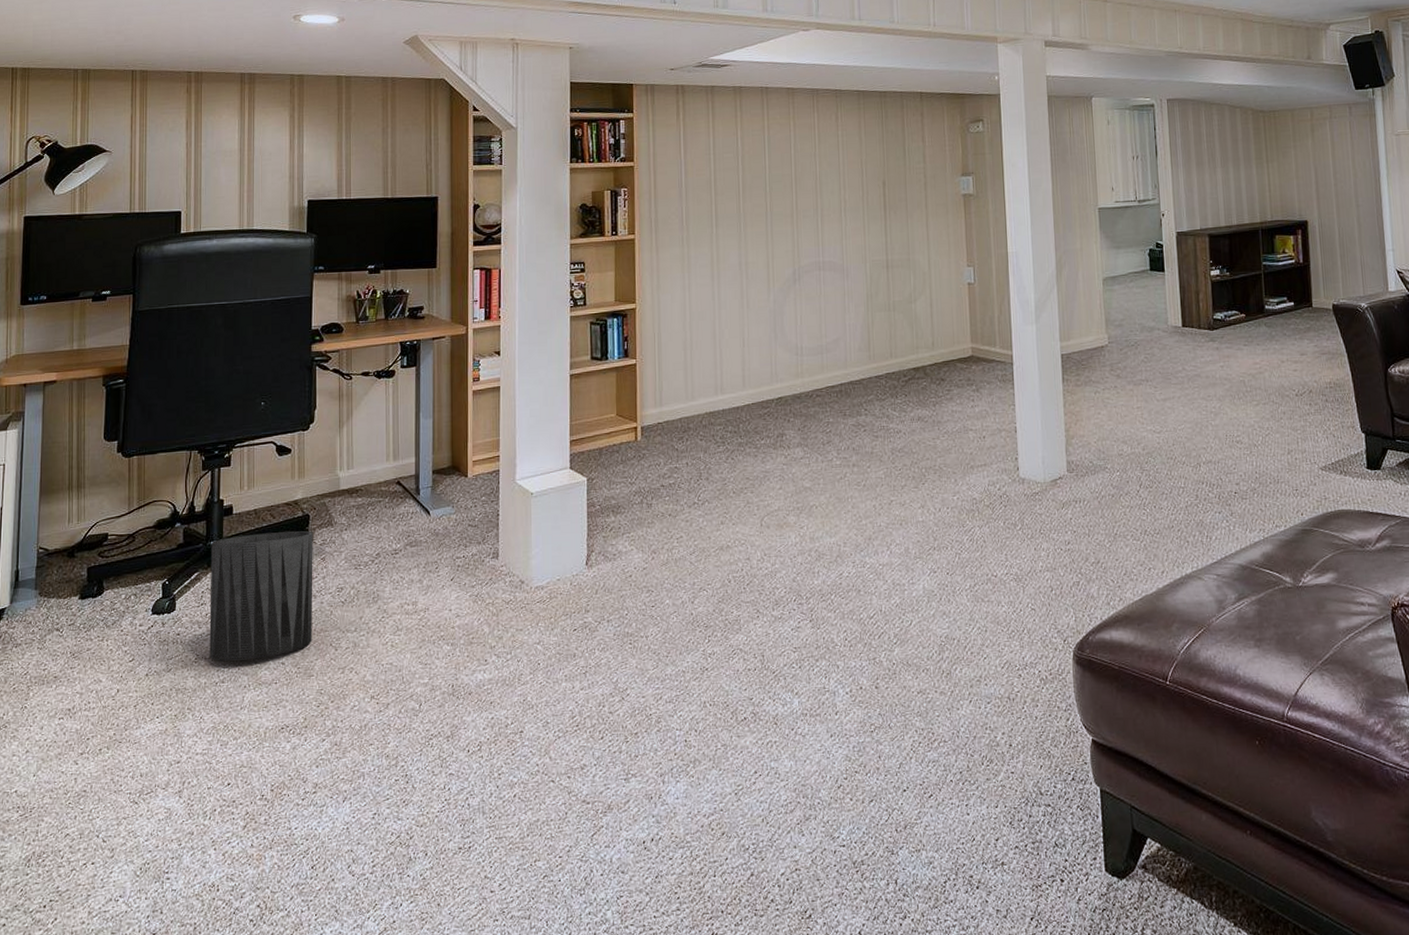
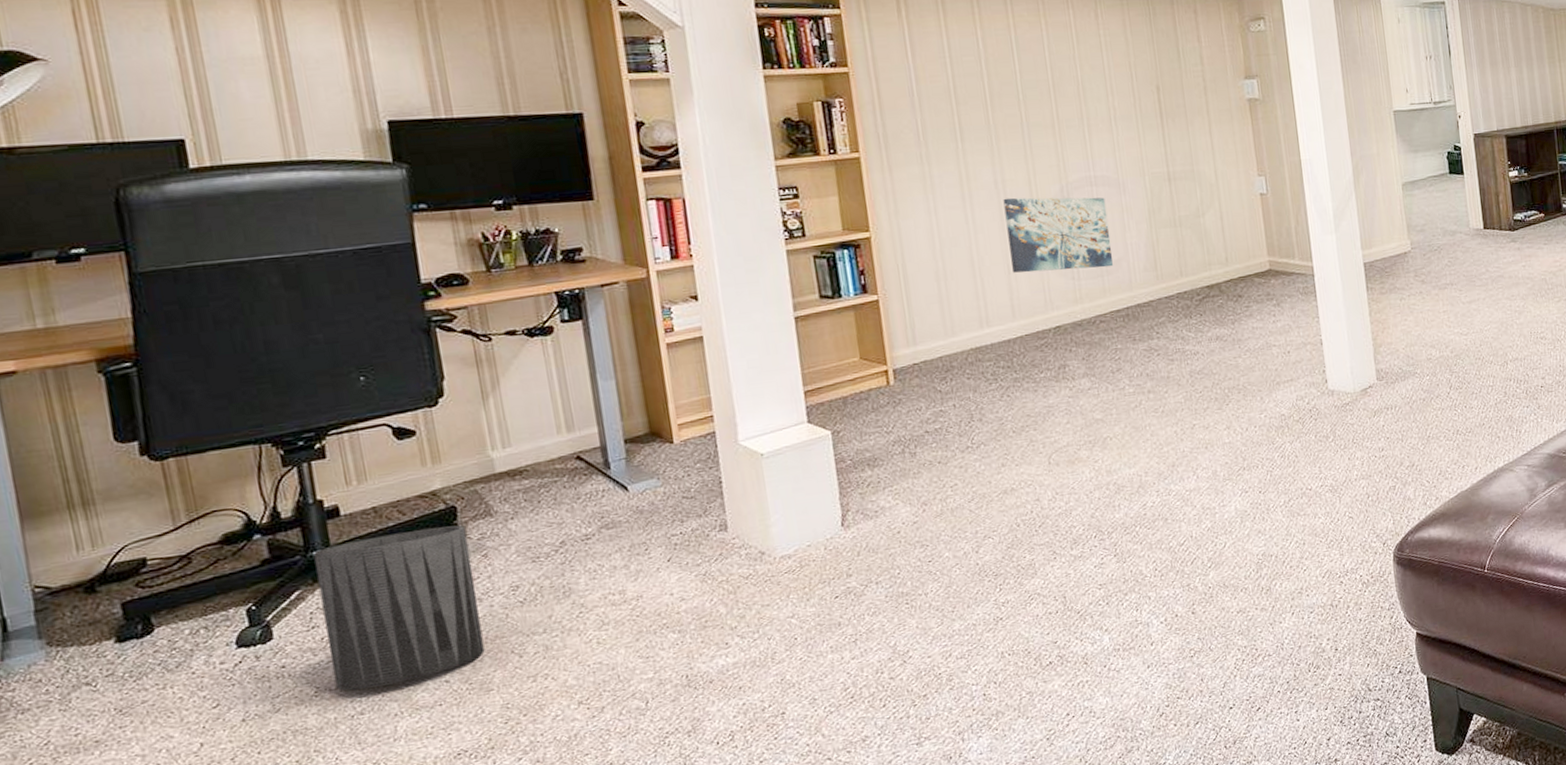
wall art: none [745,278,833,347] -> present [1003,197,1114,273]

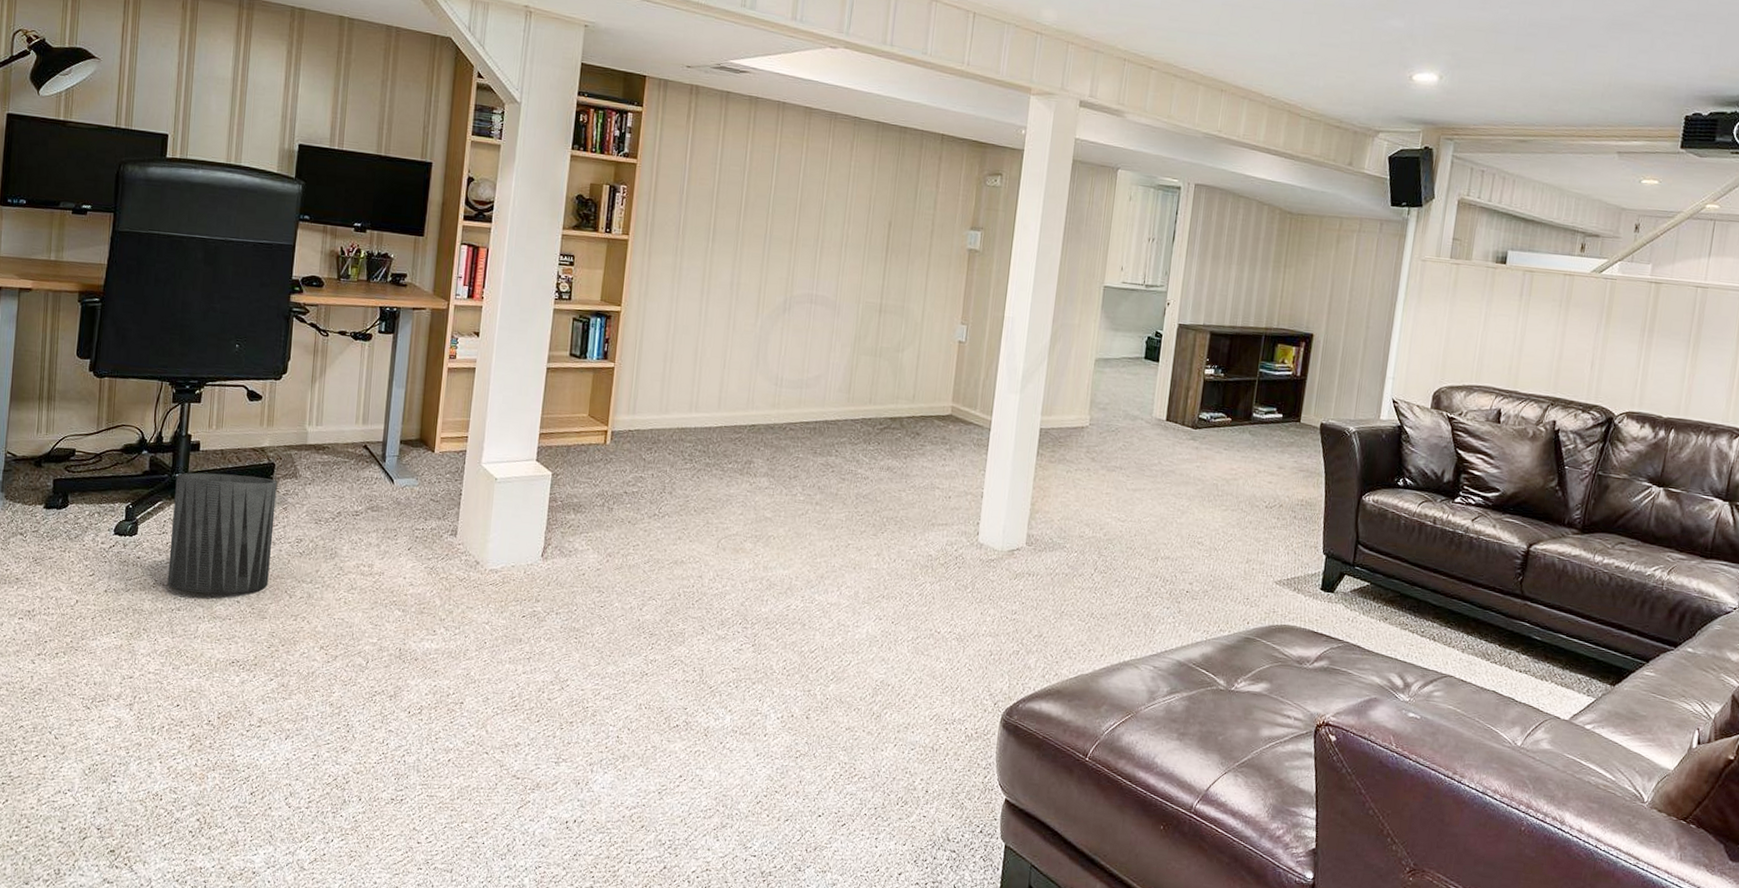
wall art: present [1003,197,1114,273] -> none [728,299,820,381]

